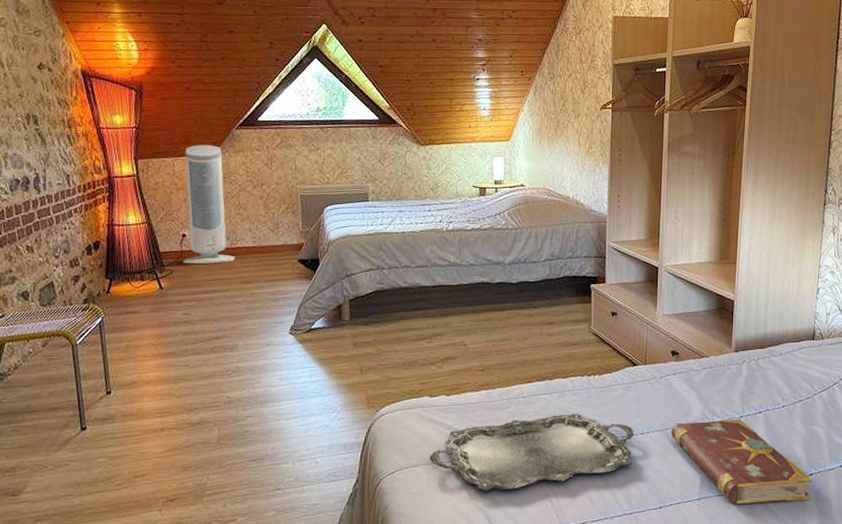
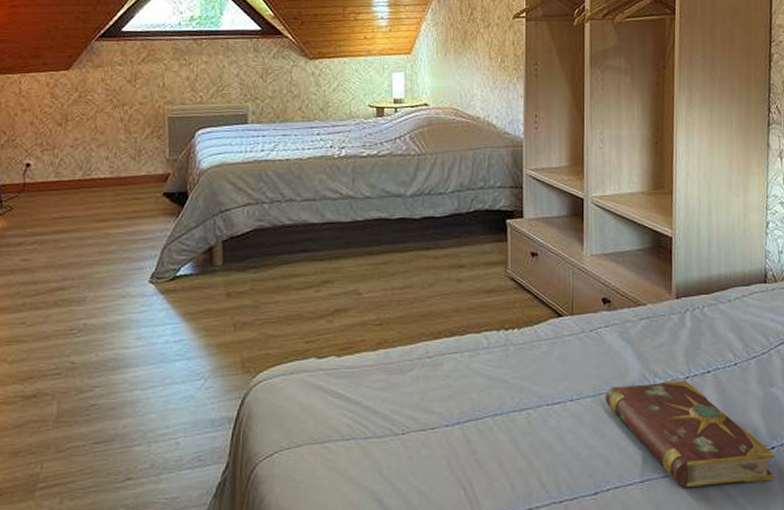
air purifier: present [183,145,236,265] -> none [25,59,89,200]
serving tray: present [429,414,635,491] -> none [316,377,562,476]

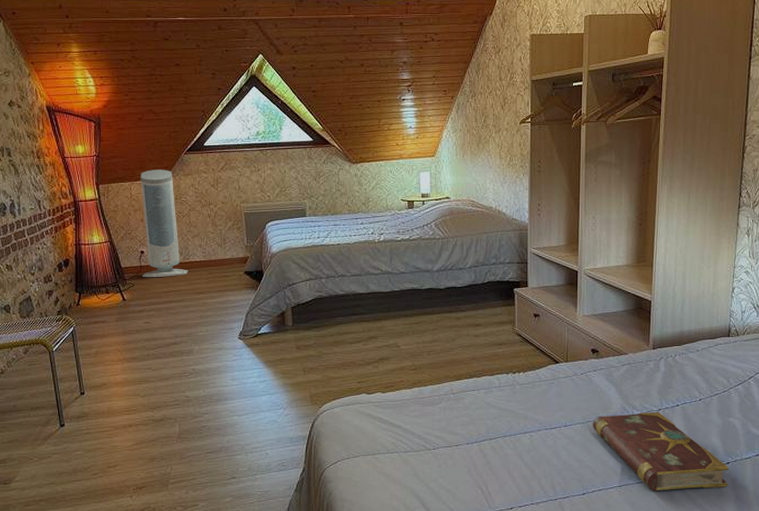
air purifier: none [25,59,89,200] -> present [140,170,188,278]

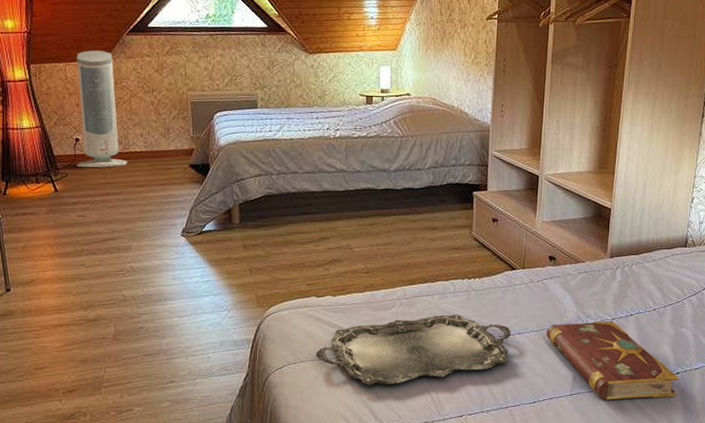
serving tray: none [368,408,558,479] -> present [316,314,512,385]

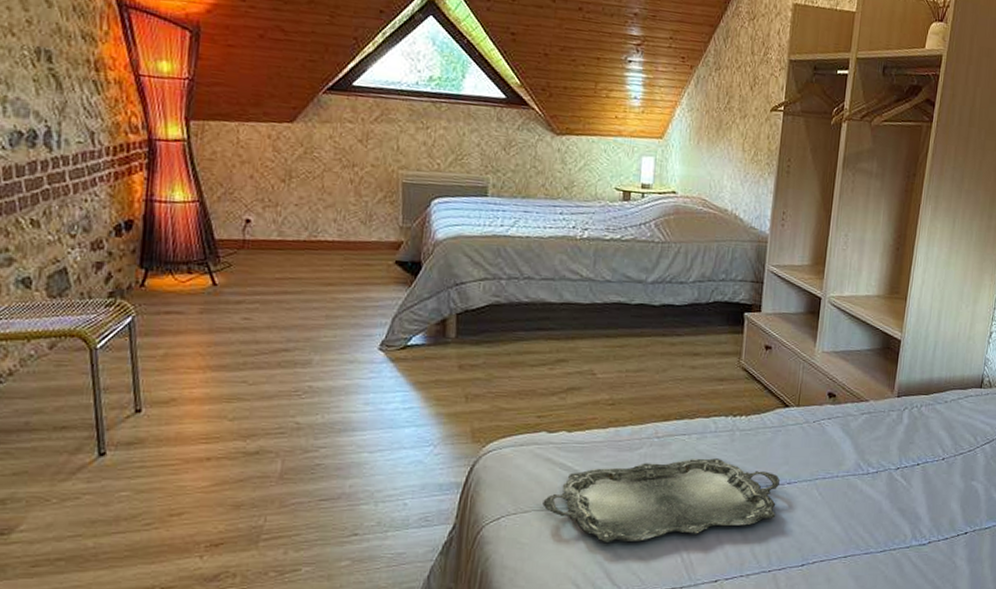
air purifier: present [76,50,128,168] -> none [245,108,315,259]
book: present [547,321,678,400] -> none [821,470,966,564]

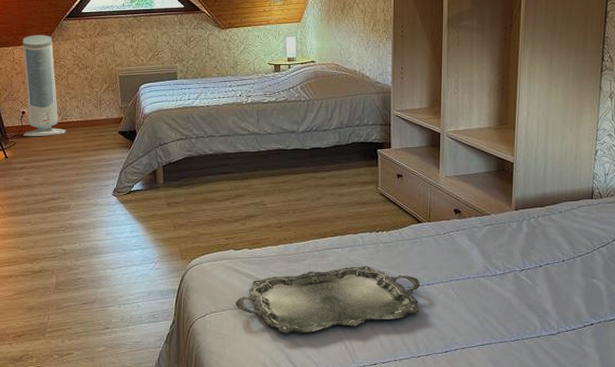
air purifier: none [245,108,315,259] -> present [22,35,66,137]

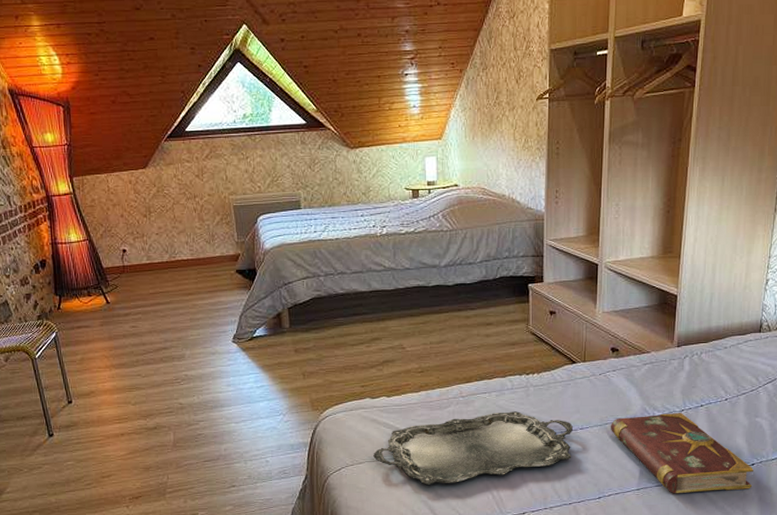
air purifier: present [22,35,66,137] -> none [117,159,175,279]
book: none [455,272,593,351] -> present [611,413,753,494]

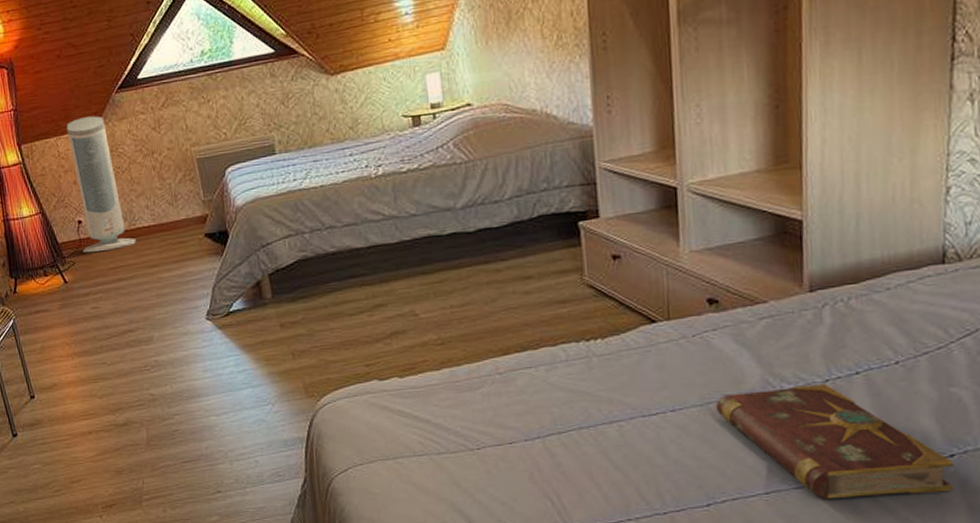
air purifier: none [117,159,175,279] -> present [66,116,137,253]
serving tray: present [373,411,574,485] -> none [387,390,662,489]

